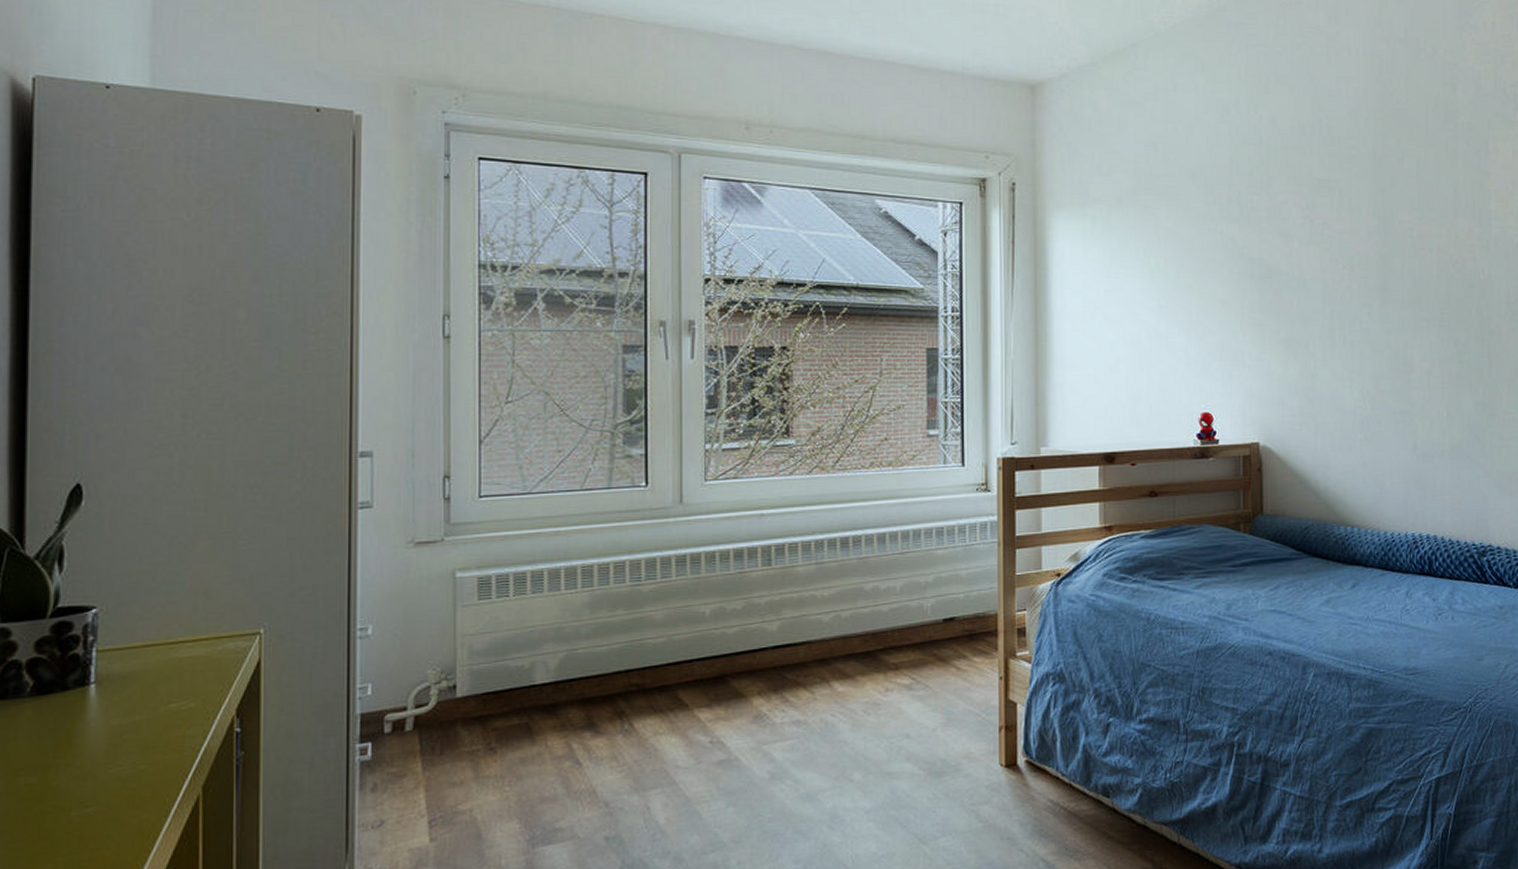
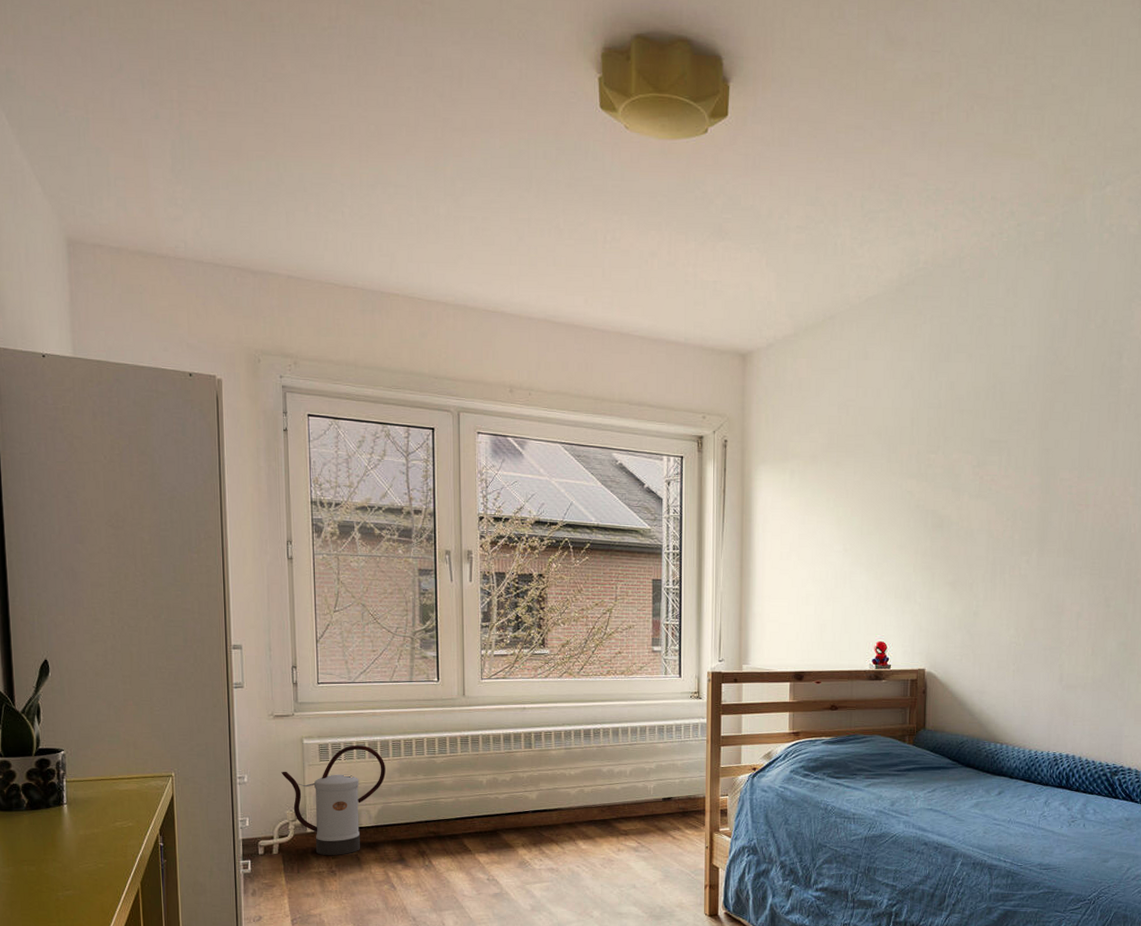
watering can: none [422,575,571,728] -> present [281,745,386,856]

